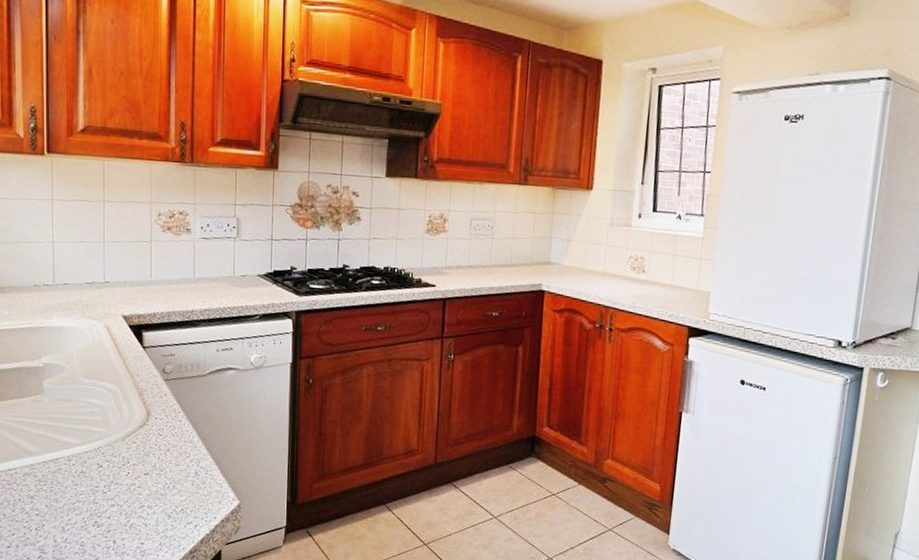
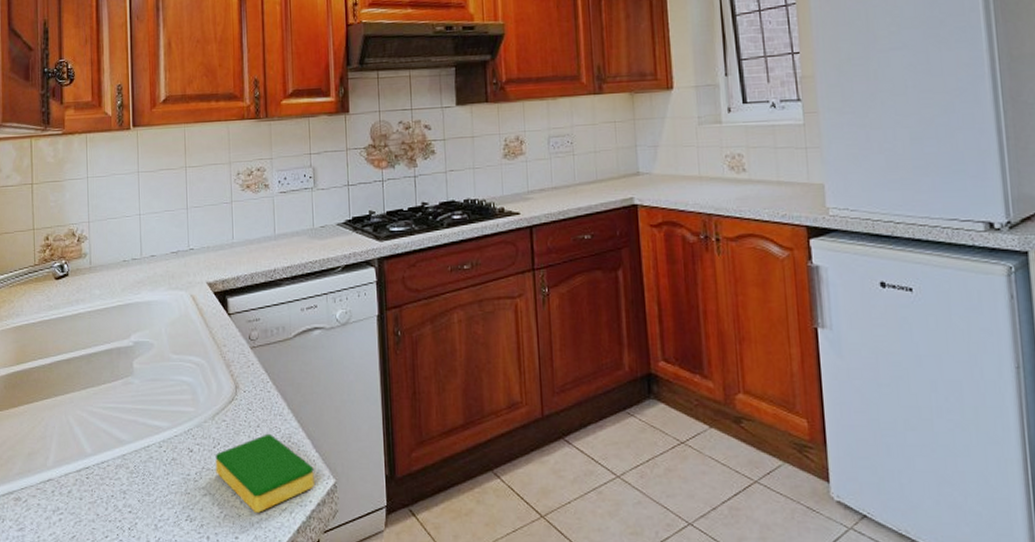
dish sponge: none [124,457,220,524] -> present [215,433,314,513]

